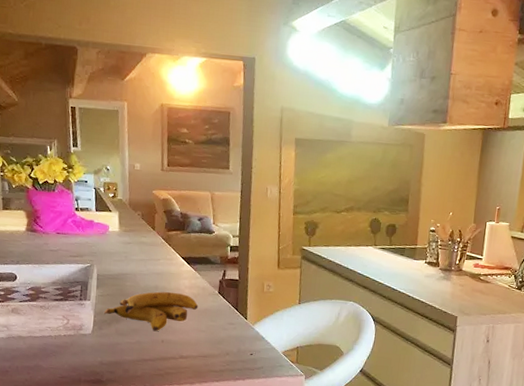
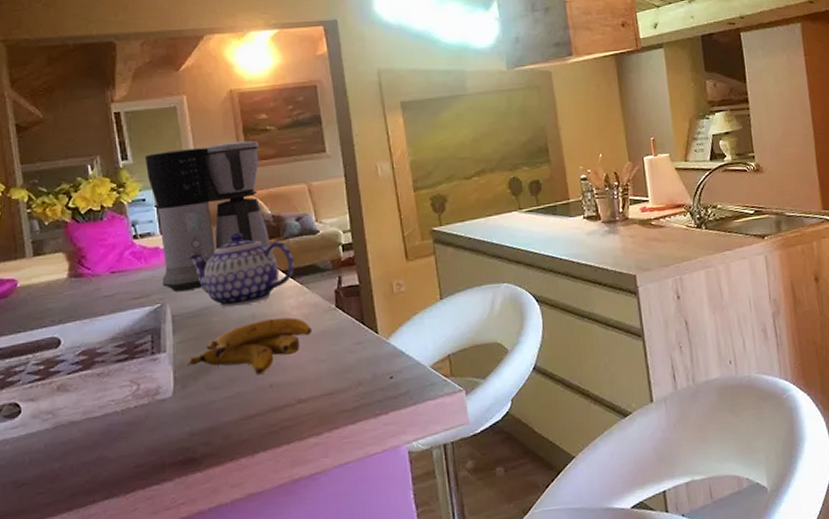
coffee maker: none [90,145,179,258] -> present [145,140,271,292]
teapot: none [113,221,192,278] -> present [187,233,294,308]

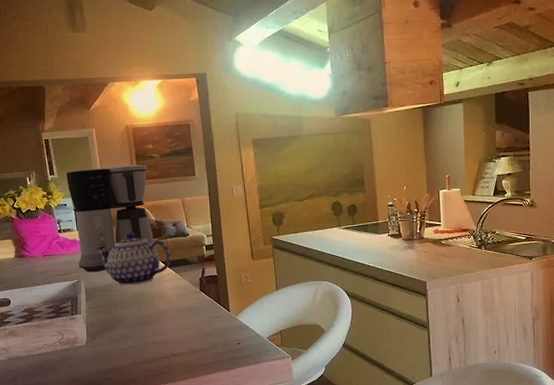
banana: present [186,317,313,375] -> none [95,295,183,335]

